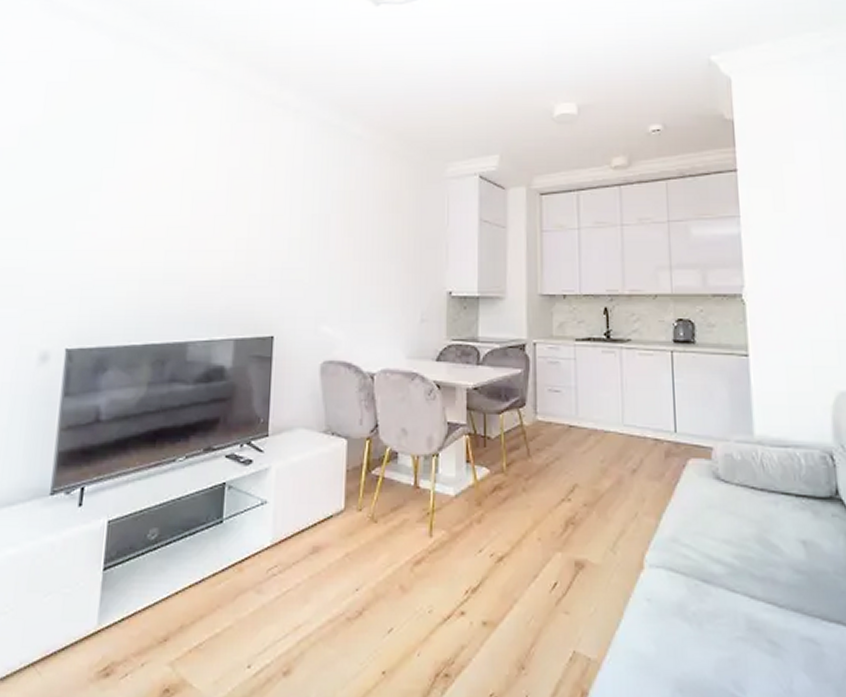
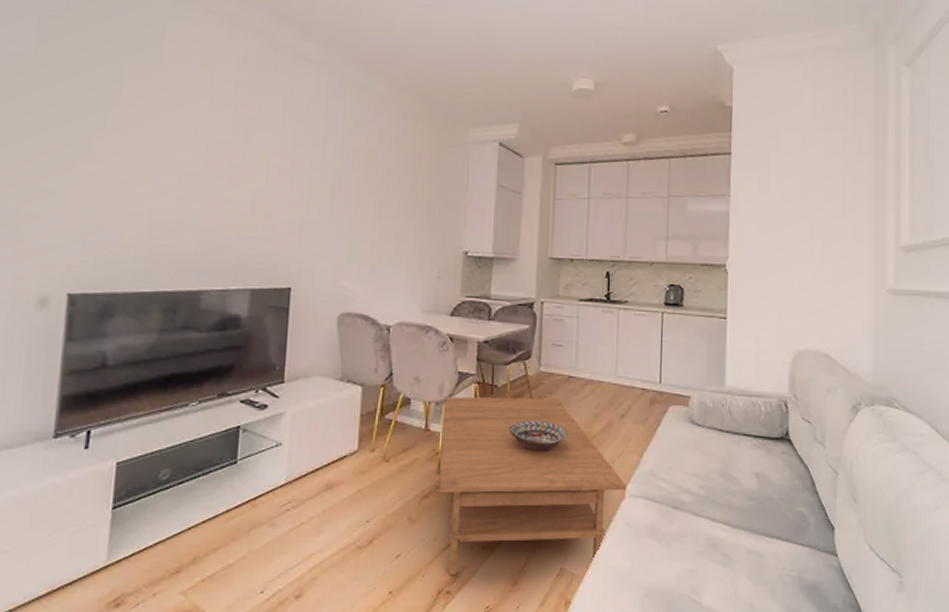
coffee table: none [432,450,645,656] -> present [439,397,627,576]
decorative bowl: none [505,475,571,512] -> present [509,420,567,451]

